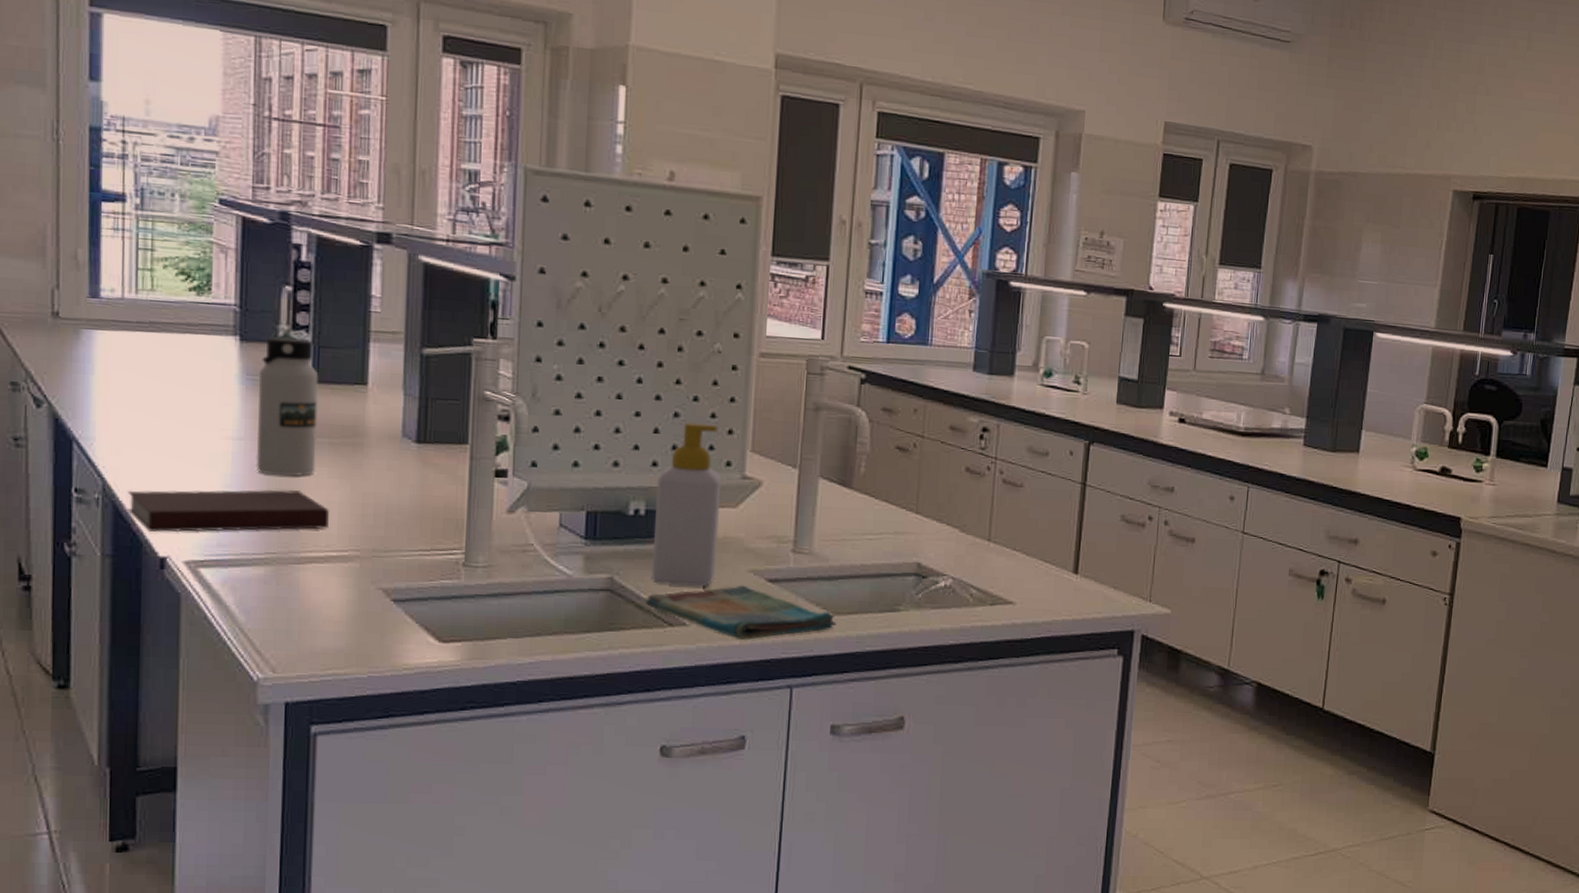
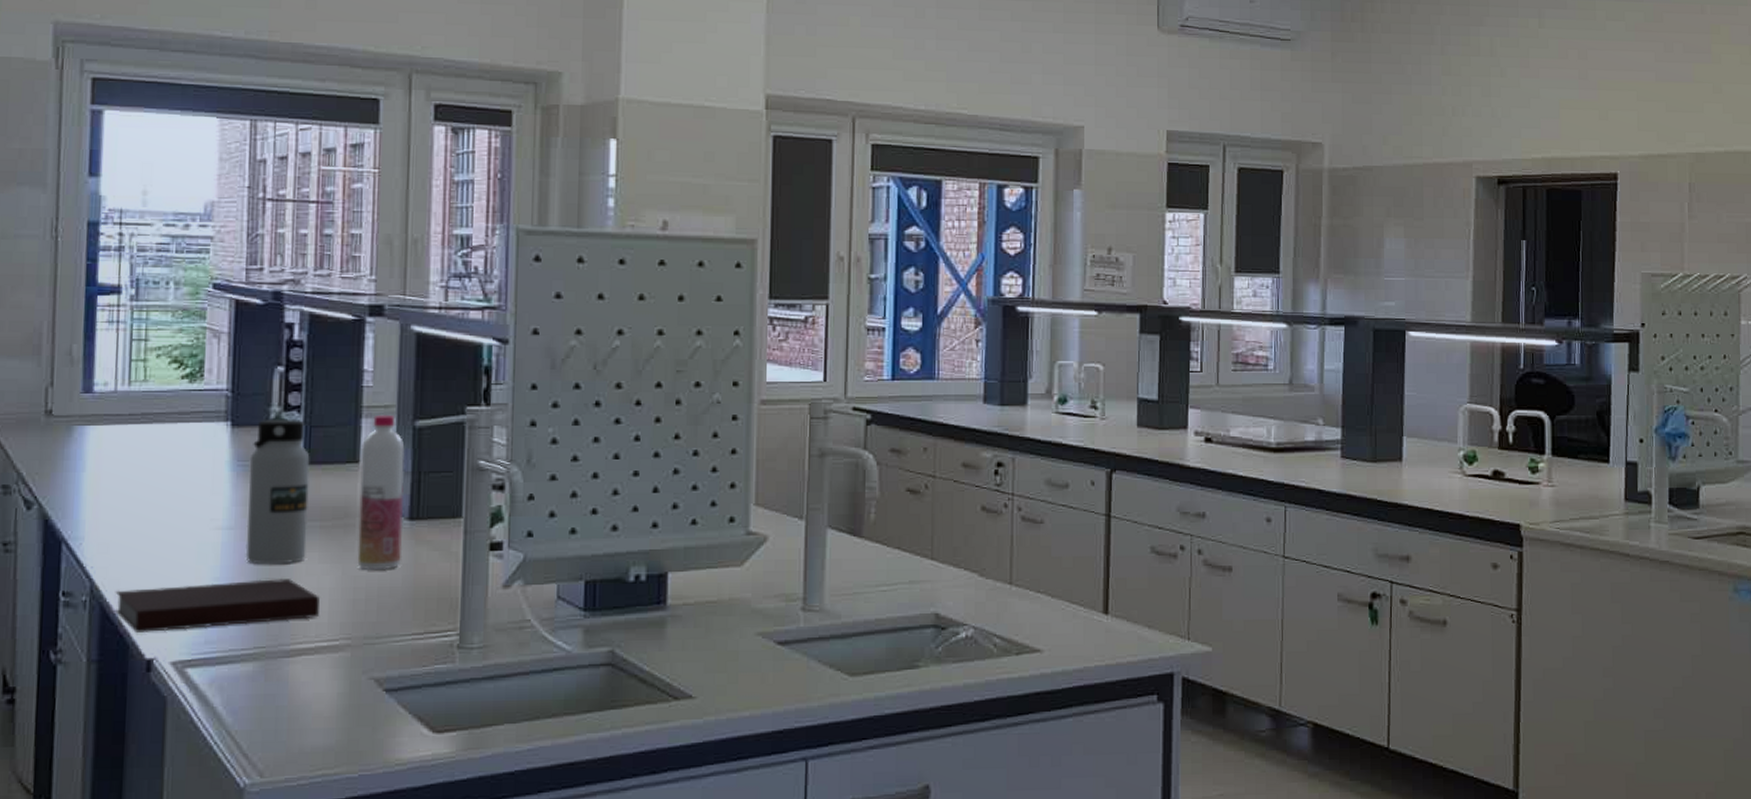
beverage bottle: none [366,340,413,488] -> present [357,414,405,569]
dish towel: present [646,585,836,640] -> none [649,650,852,710]
soap bottle: present [651,421,722,586] -> none [654,477,725,656]

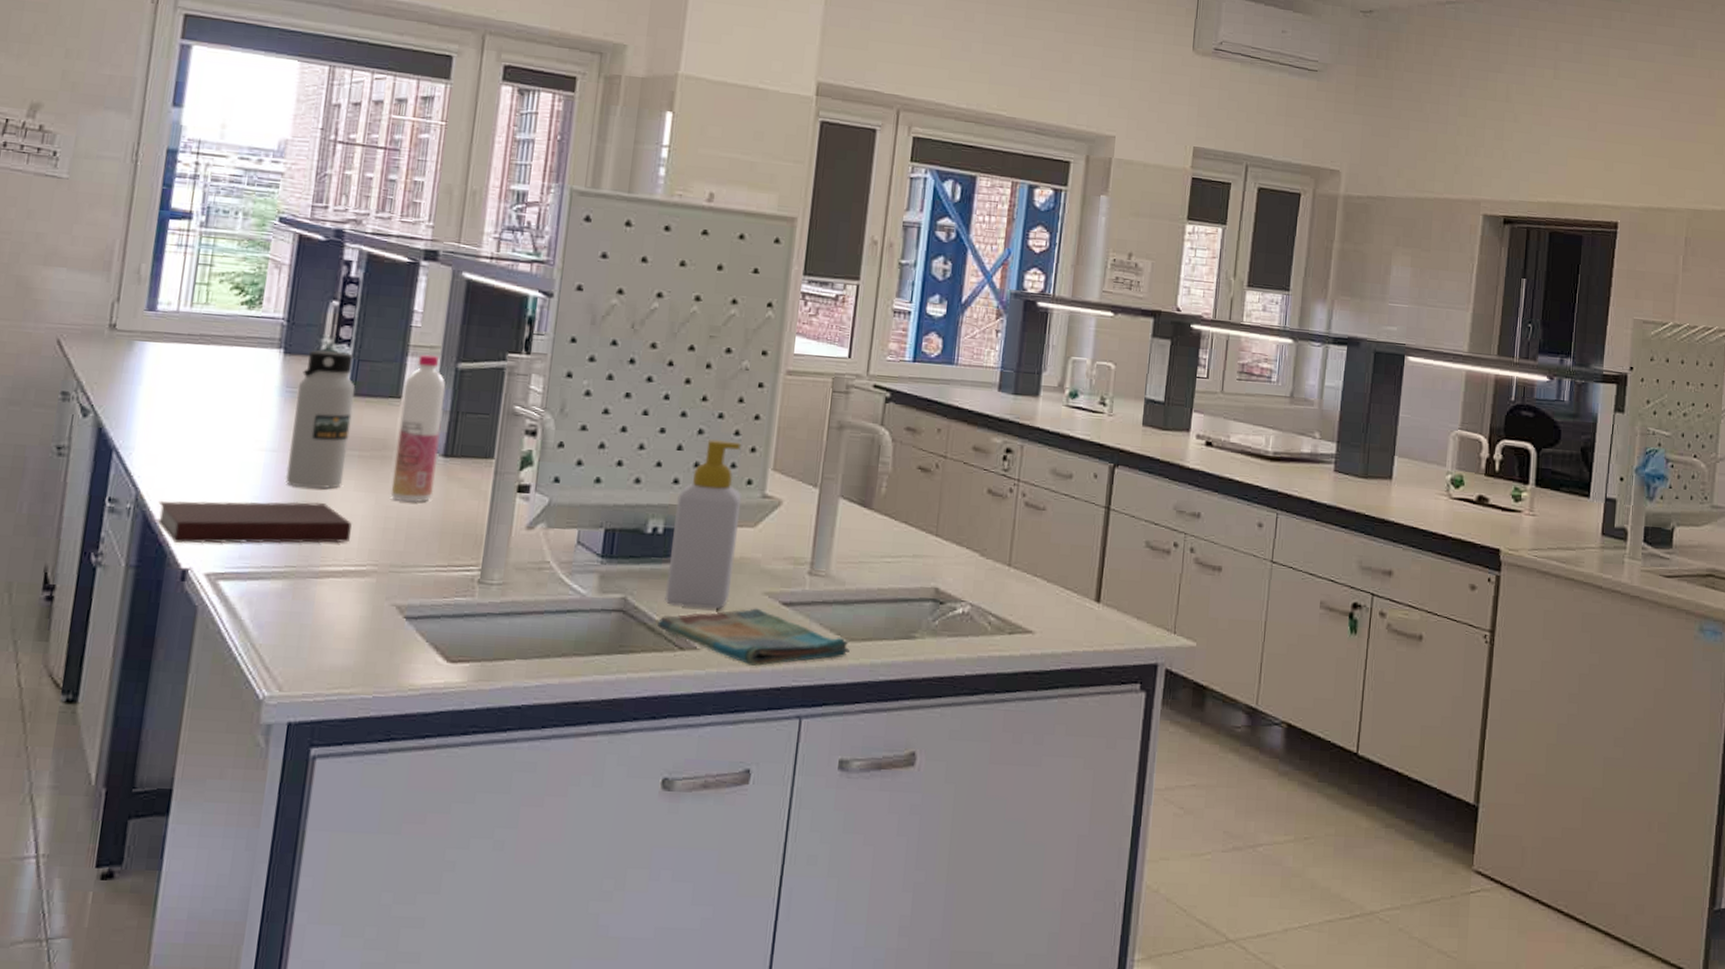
dish towel: none [649,650,852,710] -> present [658,608,850,666]
soap bottle: none [654,477,725,656] -> present [665,439,742,609]

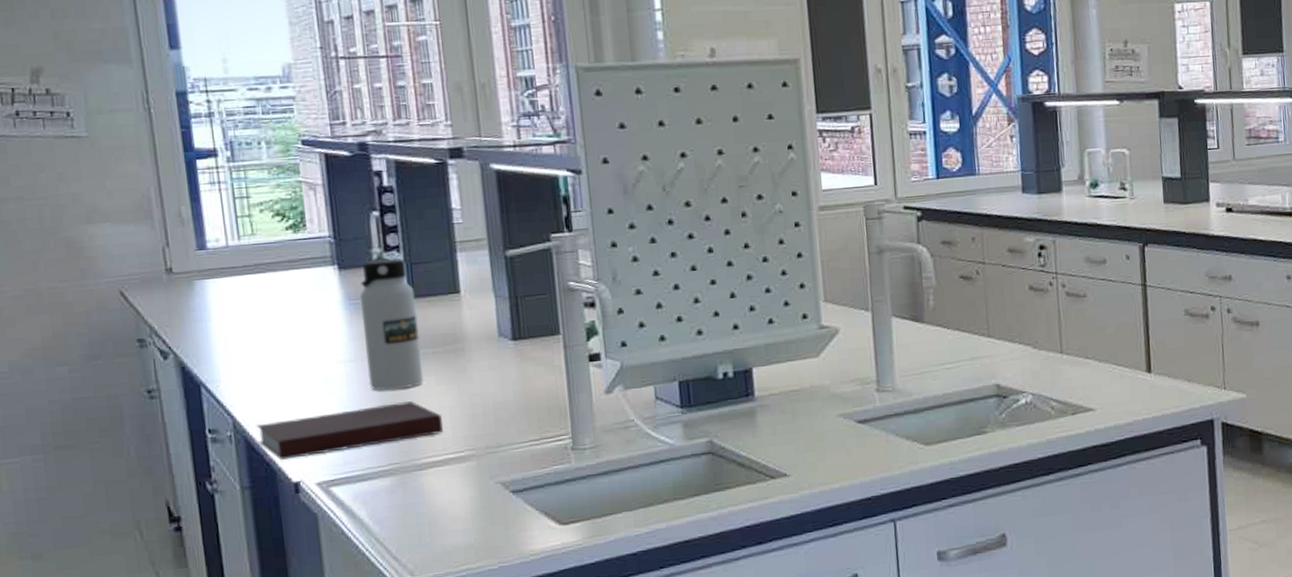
beverage bottle: present [390,354,446,502] -> none [459,247,511,388]
dish towel: present [658,608,850,666] -> none [746,430,928,482]
soap bottle: present [665,439,742,609] -> none [740,281,808,441]

